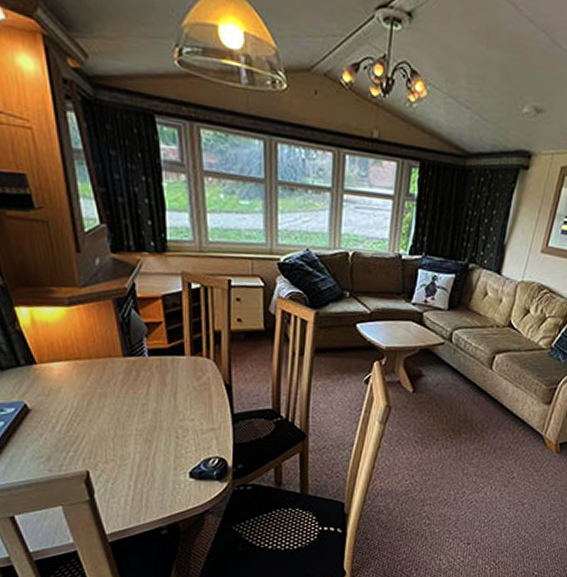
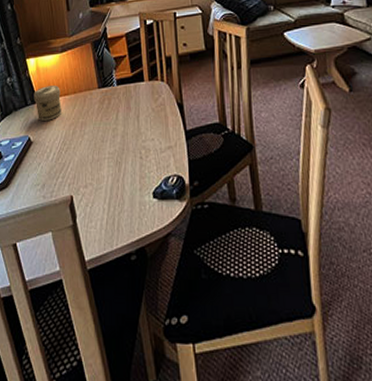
jar: none [29,345,71,387] -> present [34,85,62,121]

